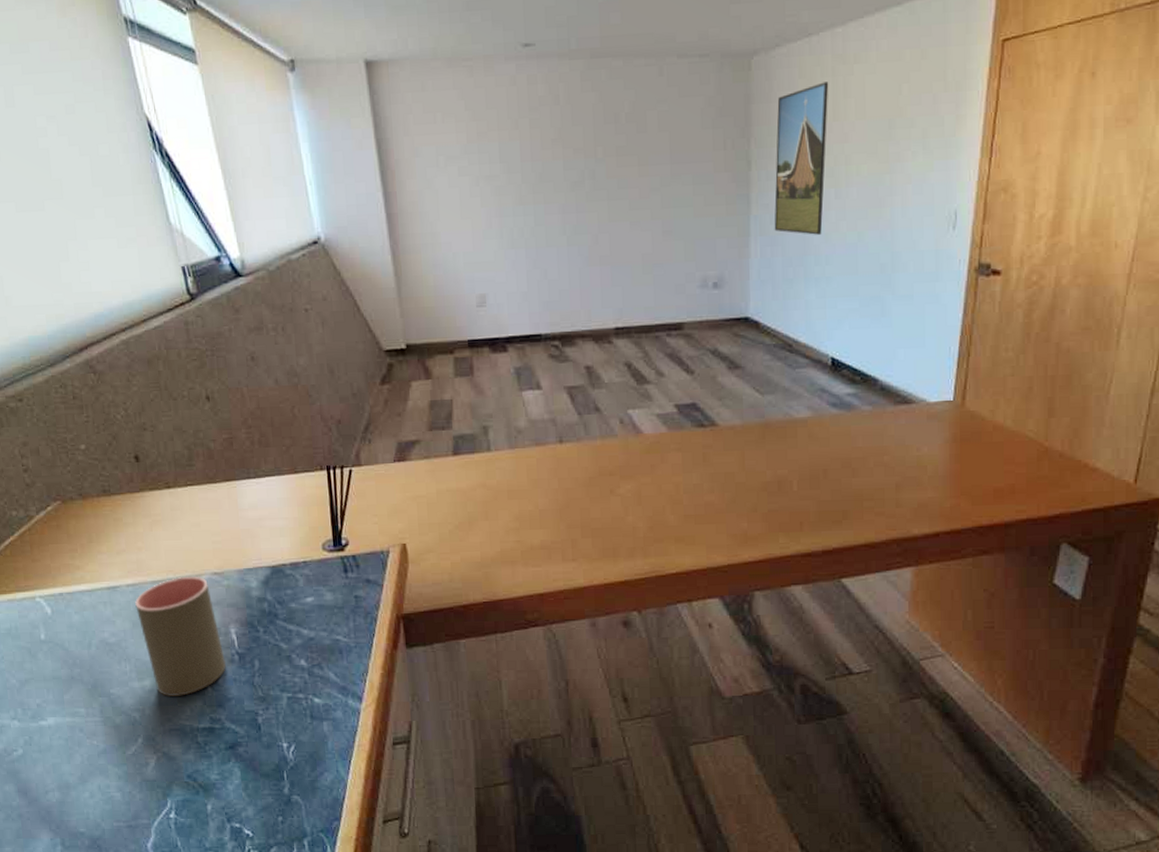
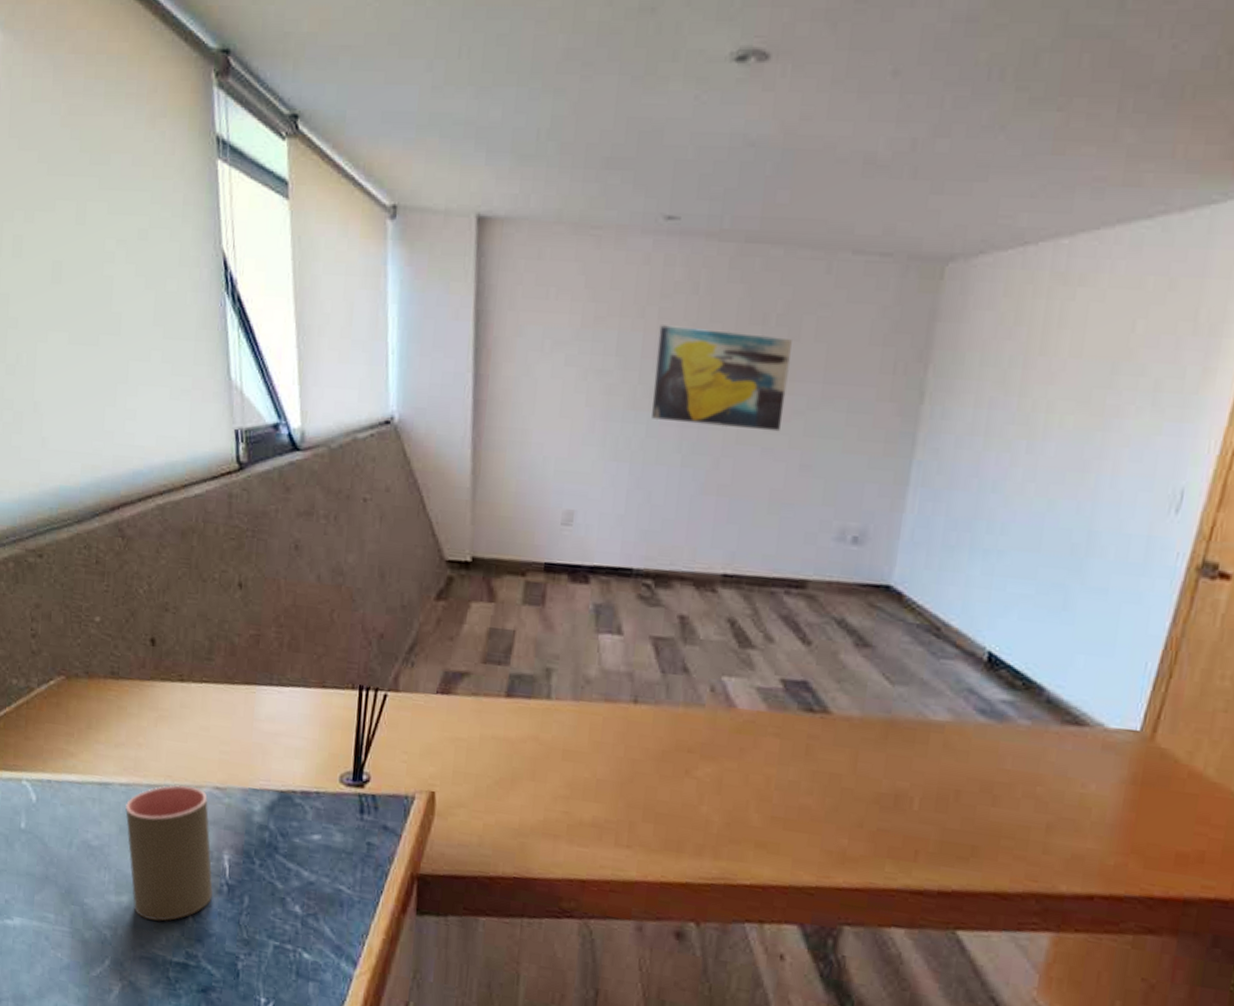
wall art: none [532,131,643,211] -> present [652,325,792,432]
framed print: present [774,81,829,235] -> none [940,304,1041,496]

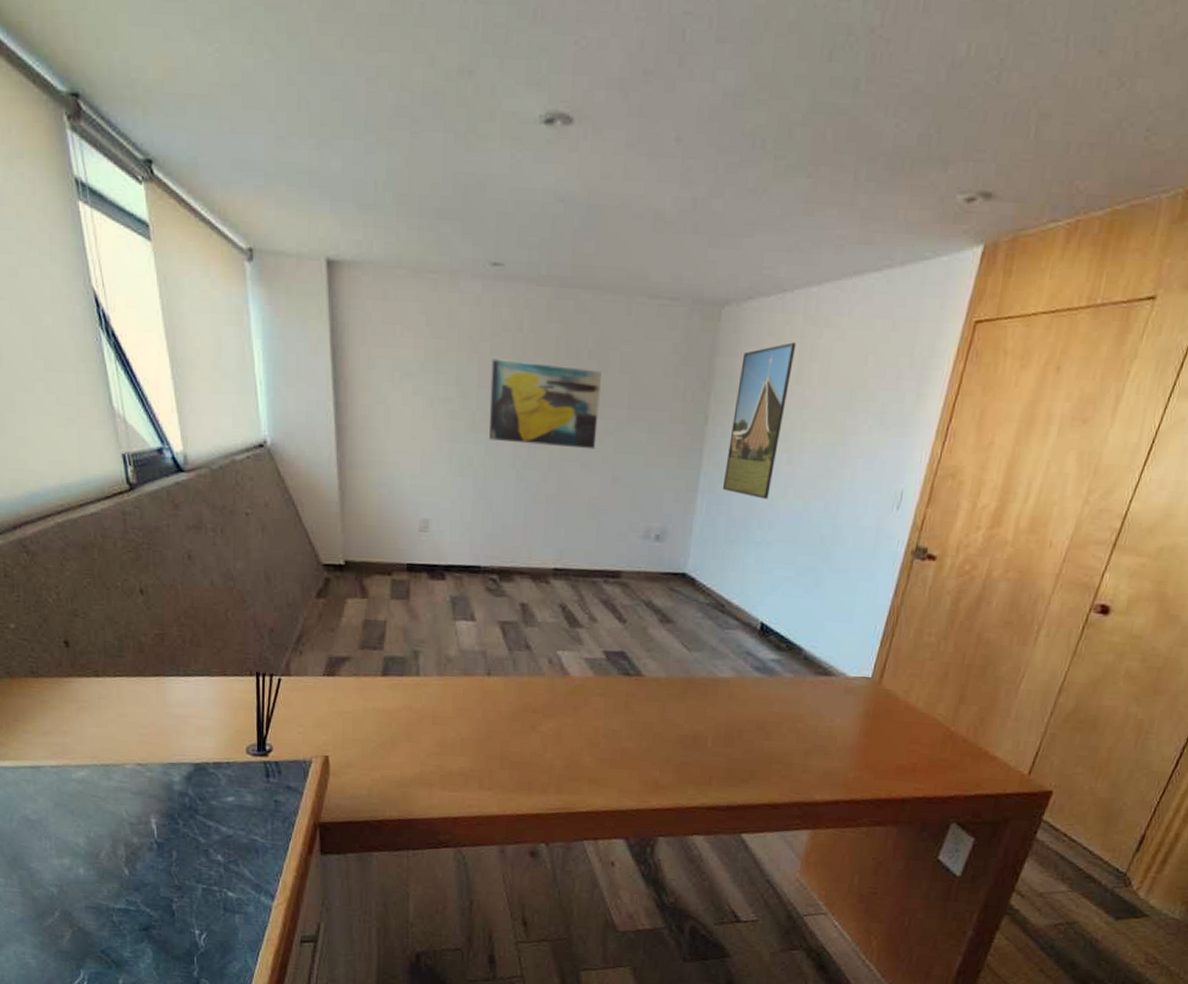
cup: present [125,784,213,921] -> none [58,763,144,877]
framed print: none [940,304,1041,496] -> present [722,342,797,499]

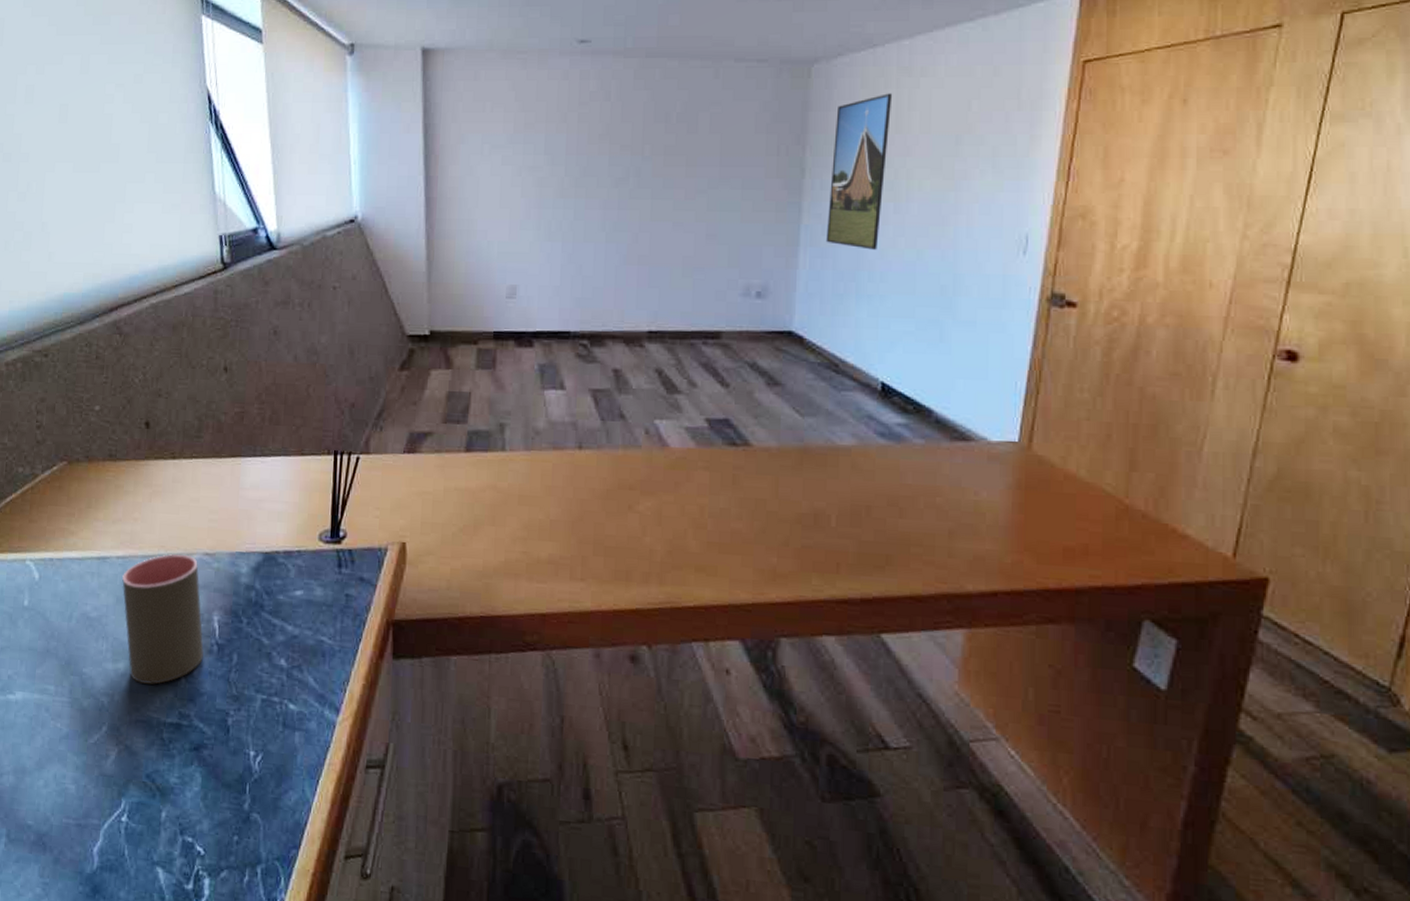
cup: none [58,763,144,877] -> present [122,553,204,685]
wall art: present [489,359,601,450] -> none [577,127,692,208]

